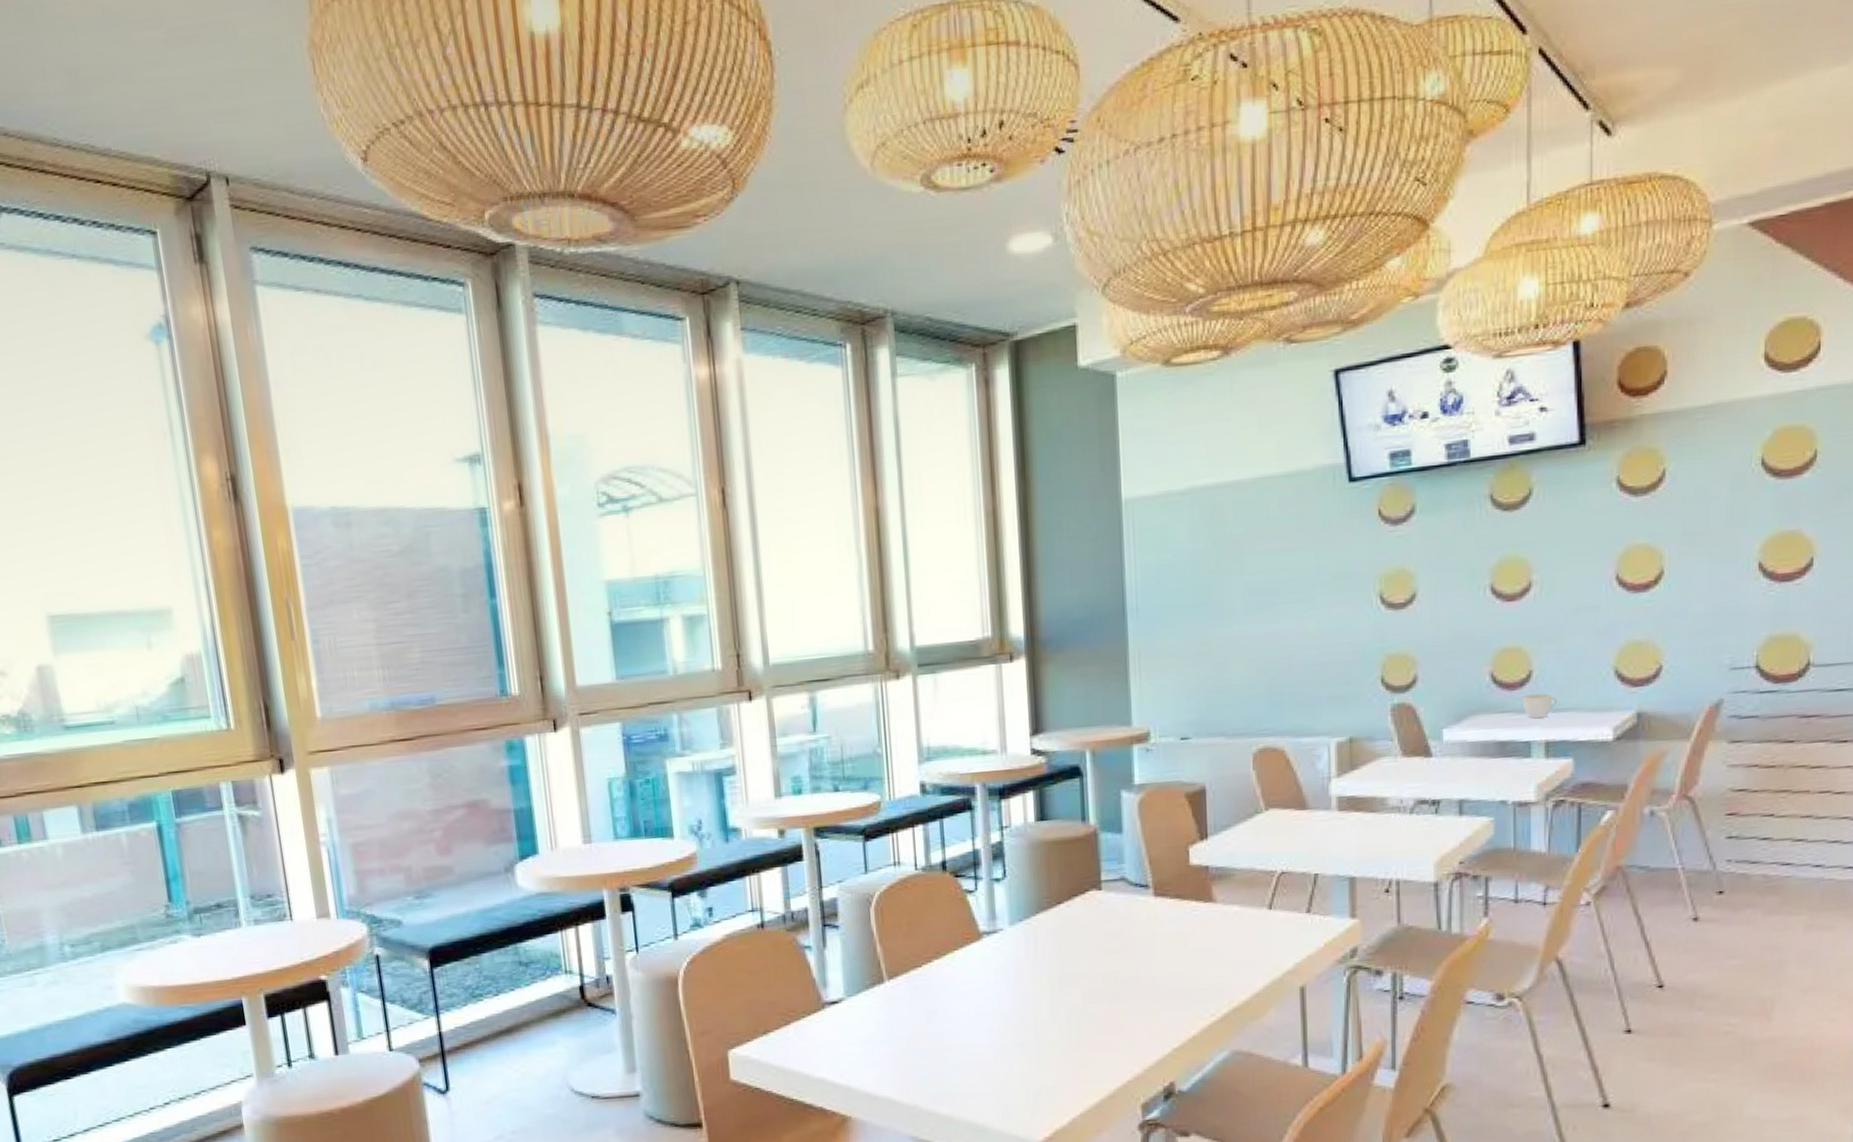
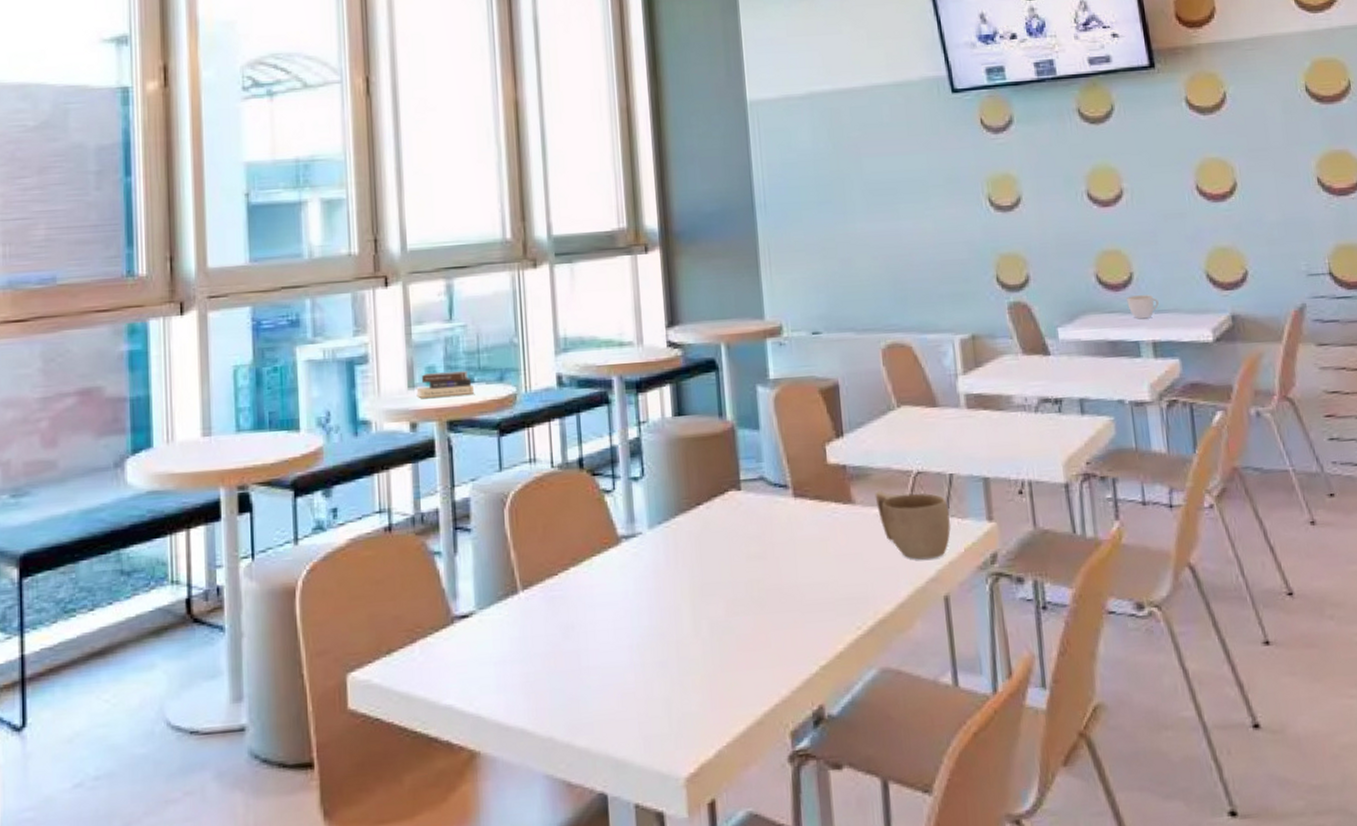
books: none [783,780,839,808] -> present [416,371,474,399]
cup: none [1236,890,1312,954] -> present [875,490,951,560]

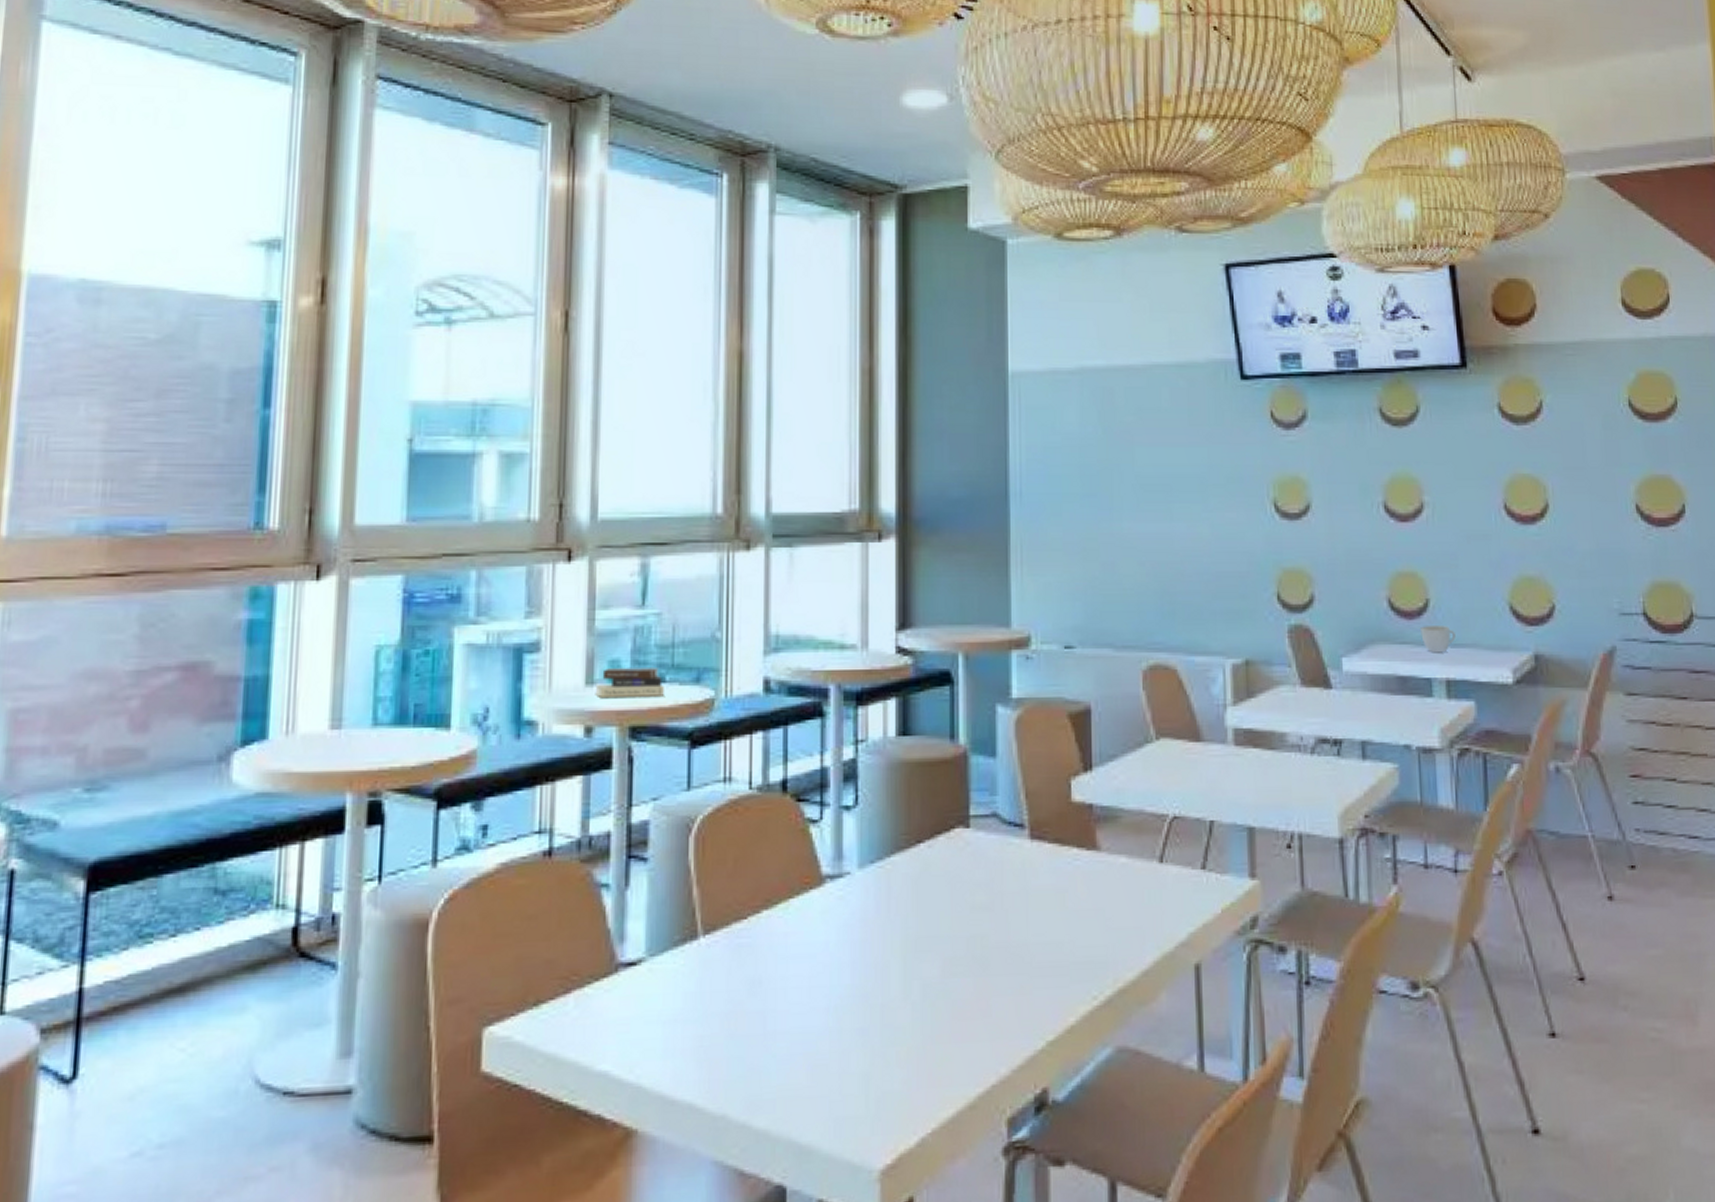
cup: present [875,490,951,560] -> none [1123,836,1208,920]

